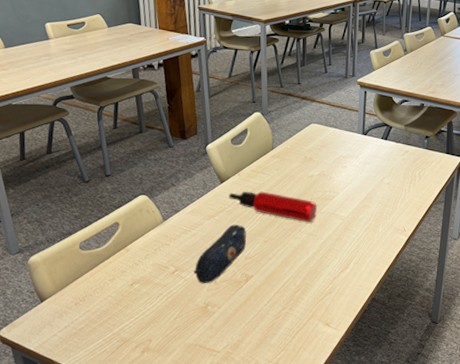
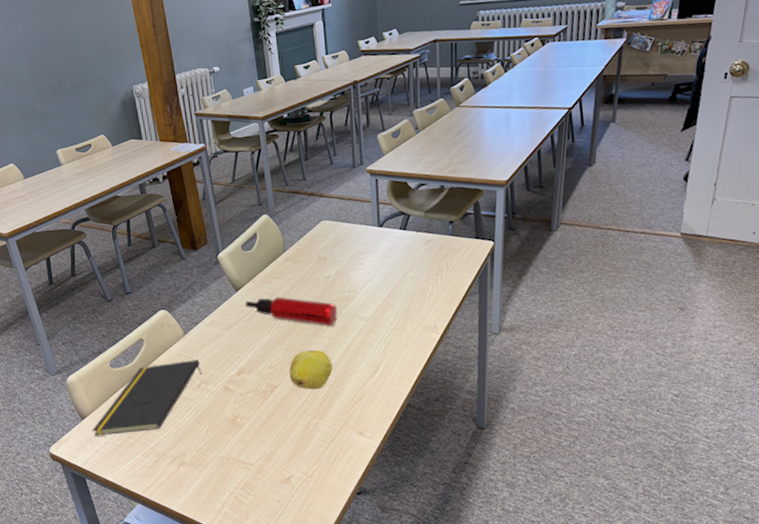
notepad: none [51,247,177,319] -> present [92,360,201,436]
pencil case: present [193,225,246,284] -> none [219,333,267,396]
fruit: none [265,244,307,282] -> present [289,350,333,390]

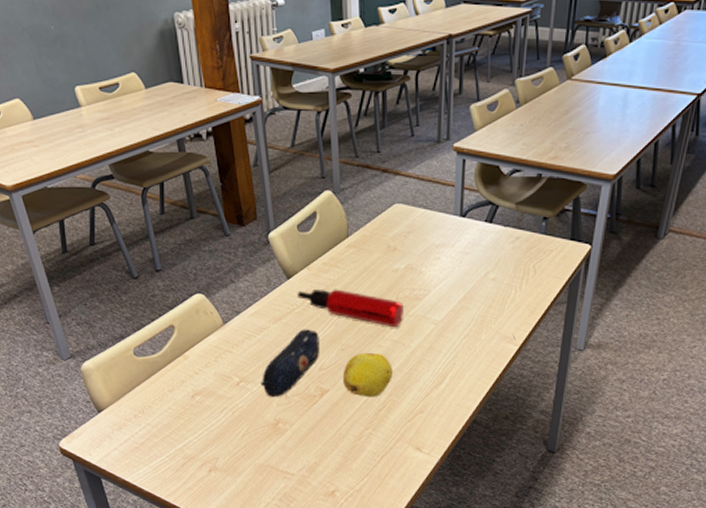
notepad: present [92,360,201,436] -> none [110,354,241,432]
pencil case: none [219,333,267,396] -> present [260,329,319,398]

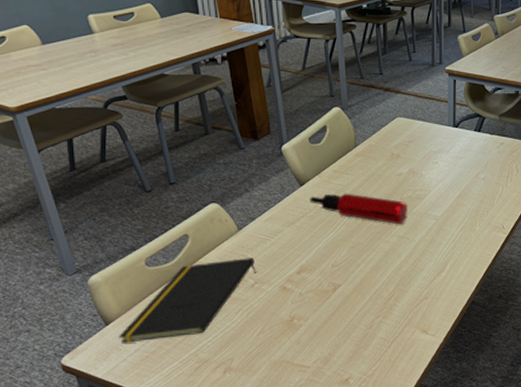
notepad: none [110,354,241,432] -> present [119,258,256,343]
pencil case: present [260,329,319,398] -> none [275,230,331,296]
fruit: present [342,353,393,398] -> none [353,248,399,289]

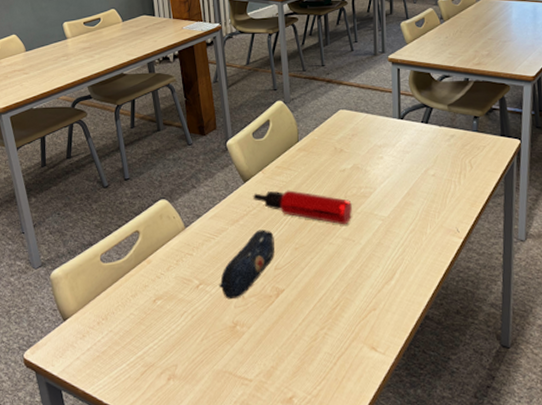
notepad: present [119,258,256,343] -> none [74,257,201,341]
pencil case: none [275,230,331,296] -> present [219,230,274,300]

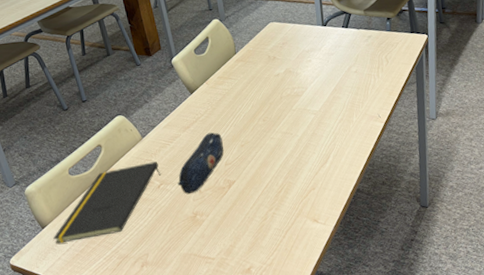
notepad: none [74,257,201,341] -> present [53,162,160,244]
water bottle: present [253,190,352,225] -> none [200,96,288,122]

